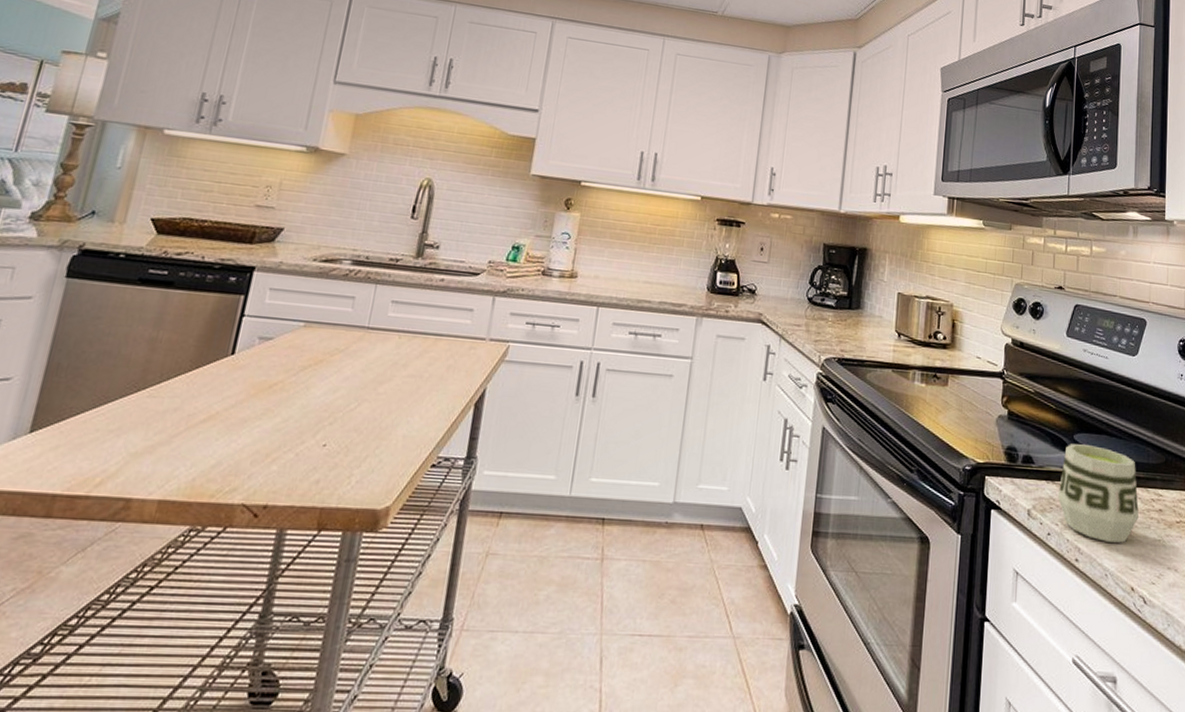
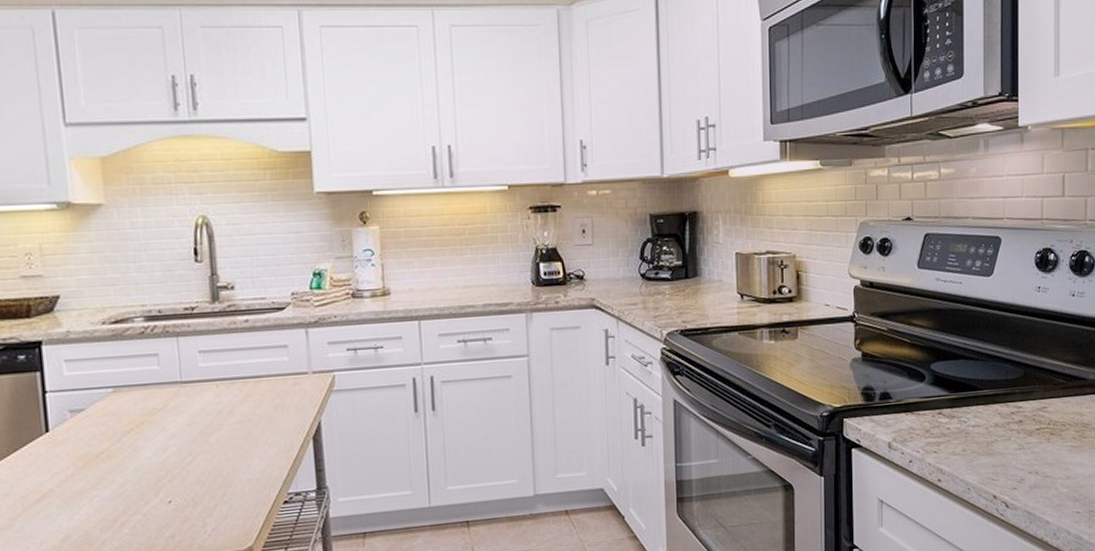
cup: present [1057,444,1140,543] -> none [917,371,1000,459]

